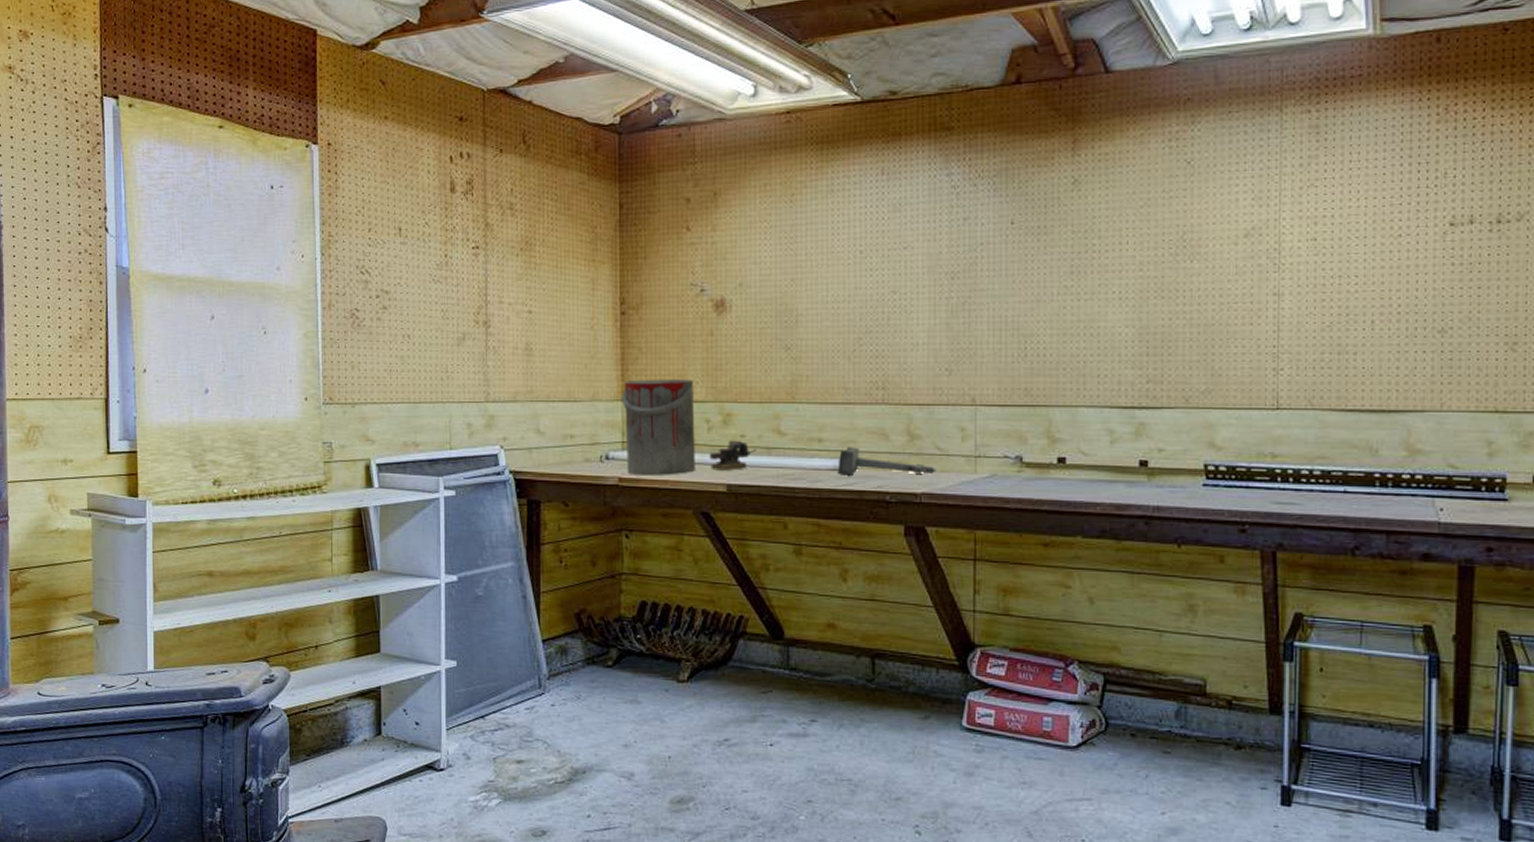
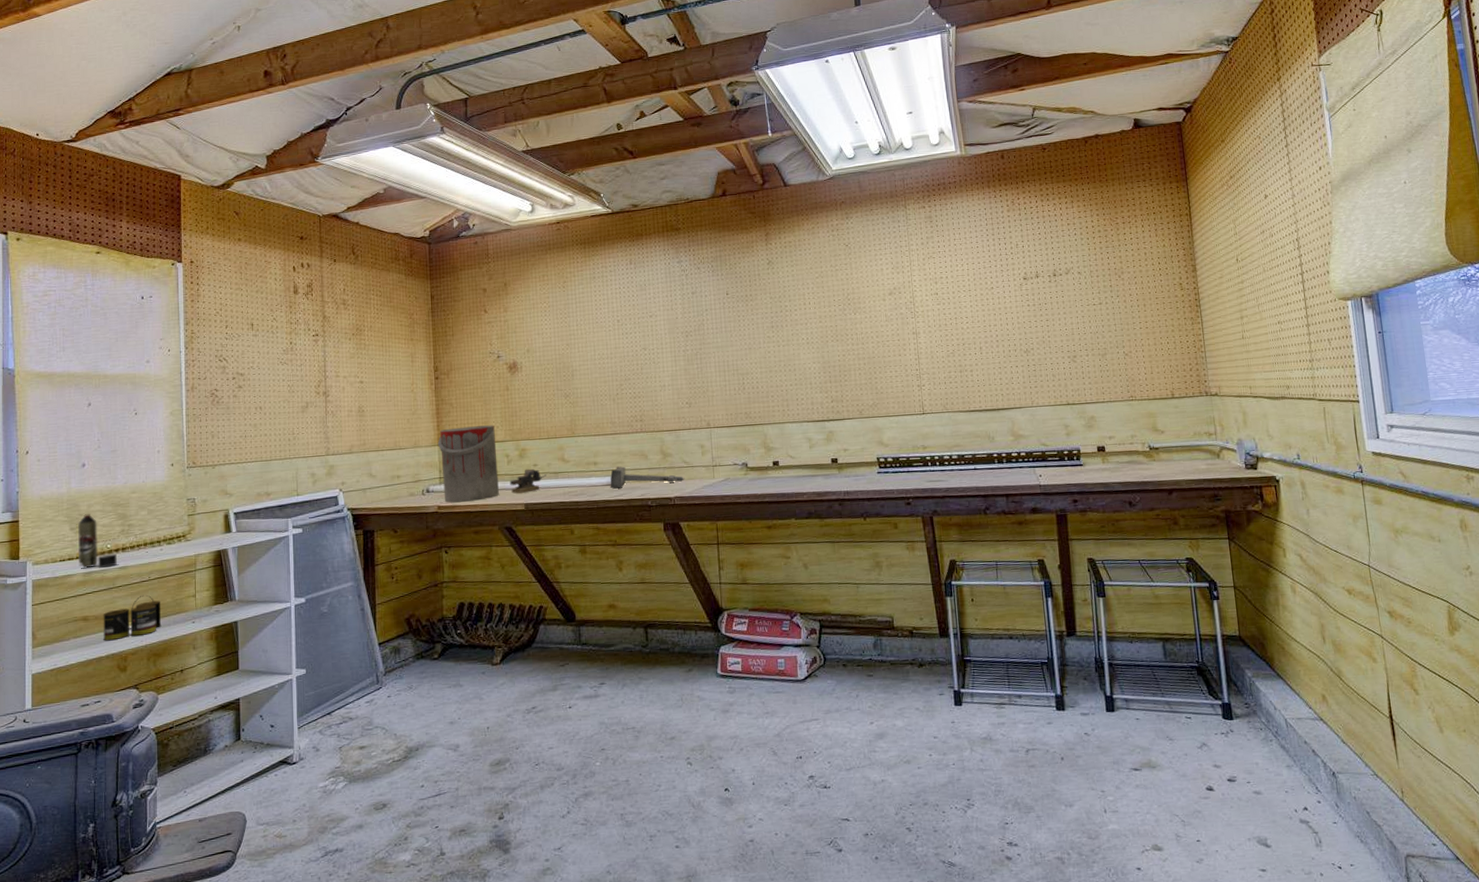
aerosol can: none [201,450,244,516] -> present [78,514,117,569]
paint can: none [229,552,294,603] -> present [103,594,162,641]

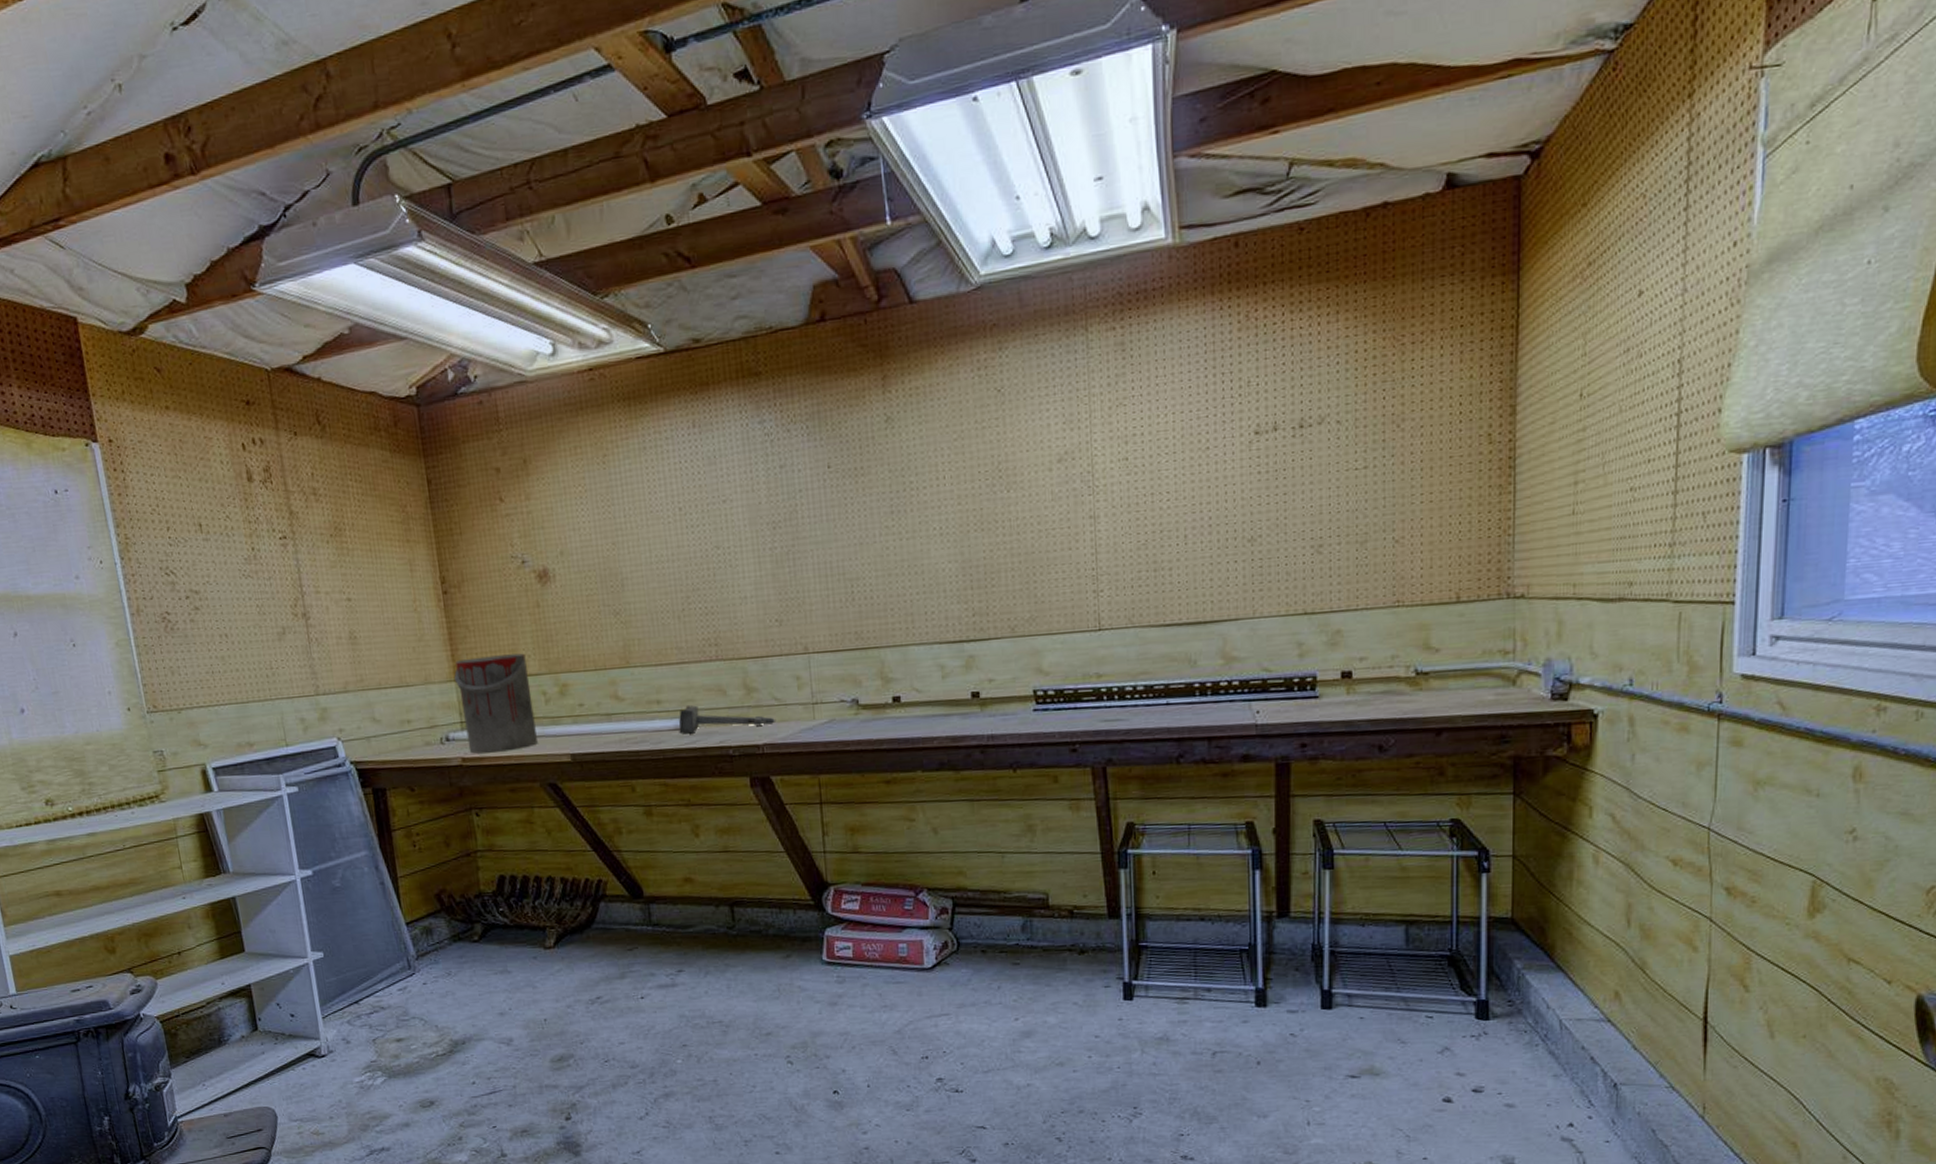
aerosol can: present [78,514,117,569] -> none [29,770,83,836]
paint can: present [103,594,162,641] -> none [77,866,148,919]
bench vise: present [509,468,546,494] -> none [549,709,596,742]

